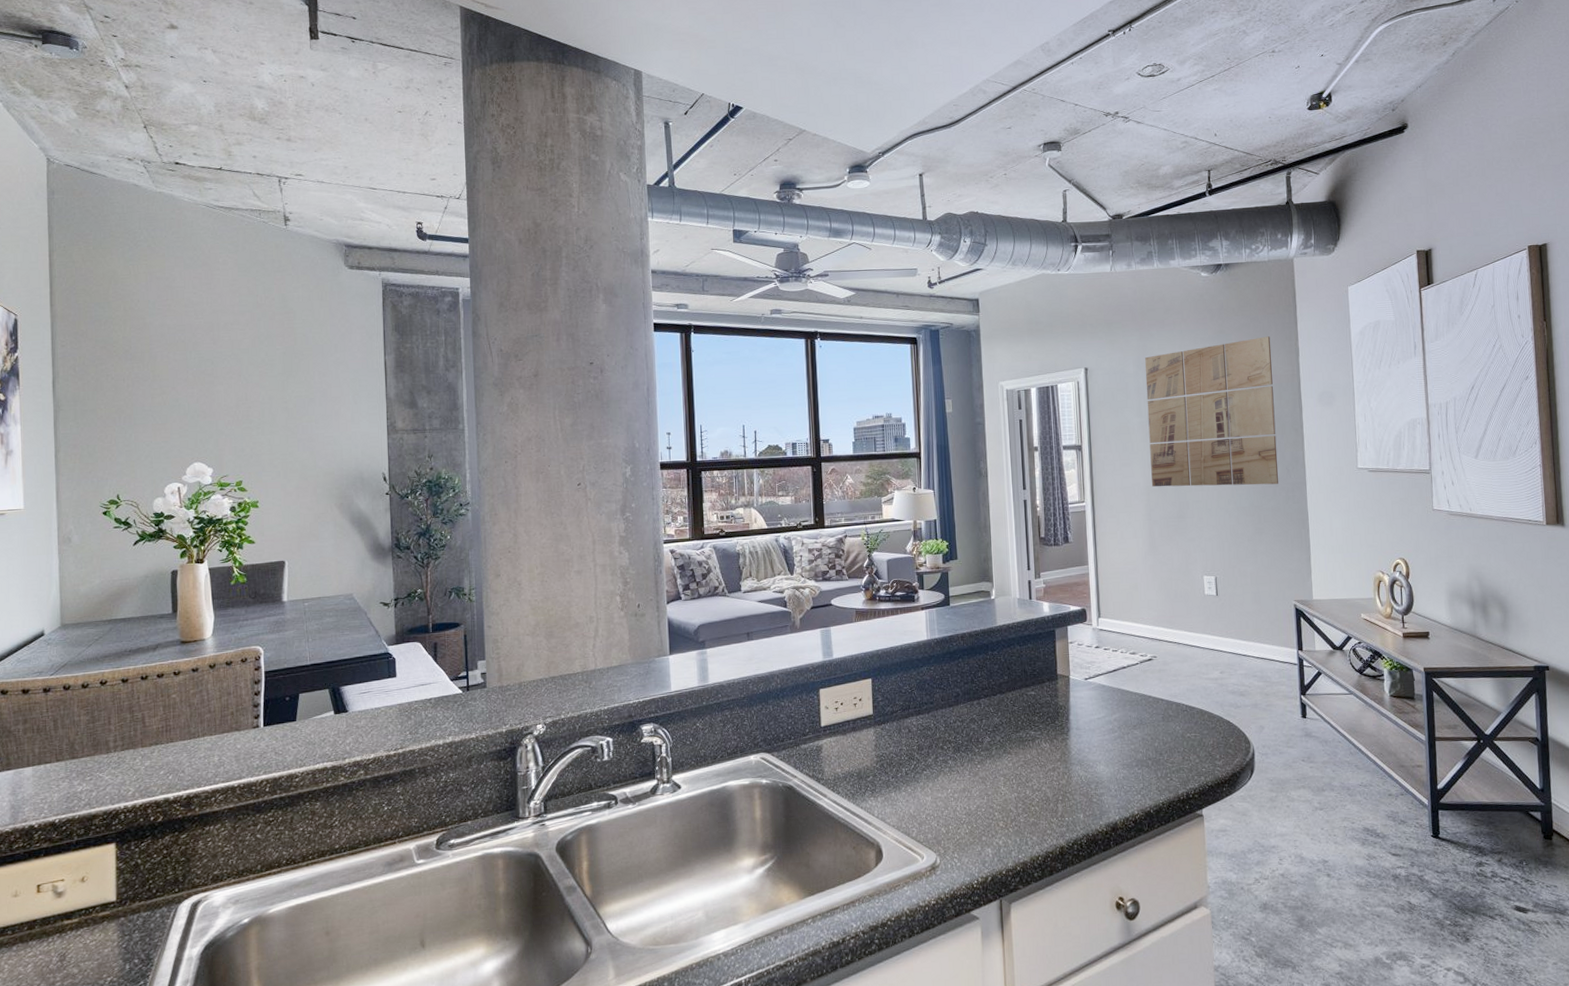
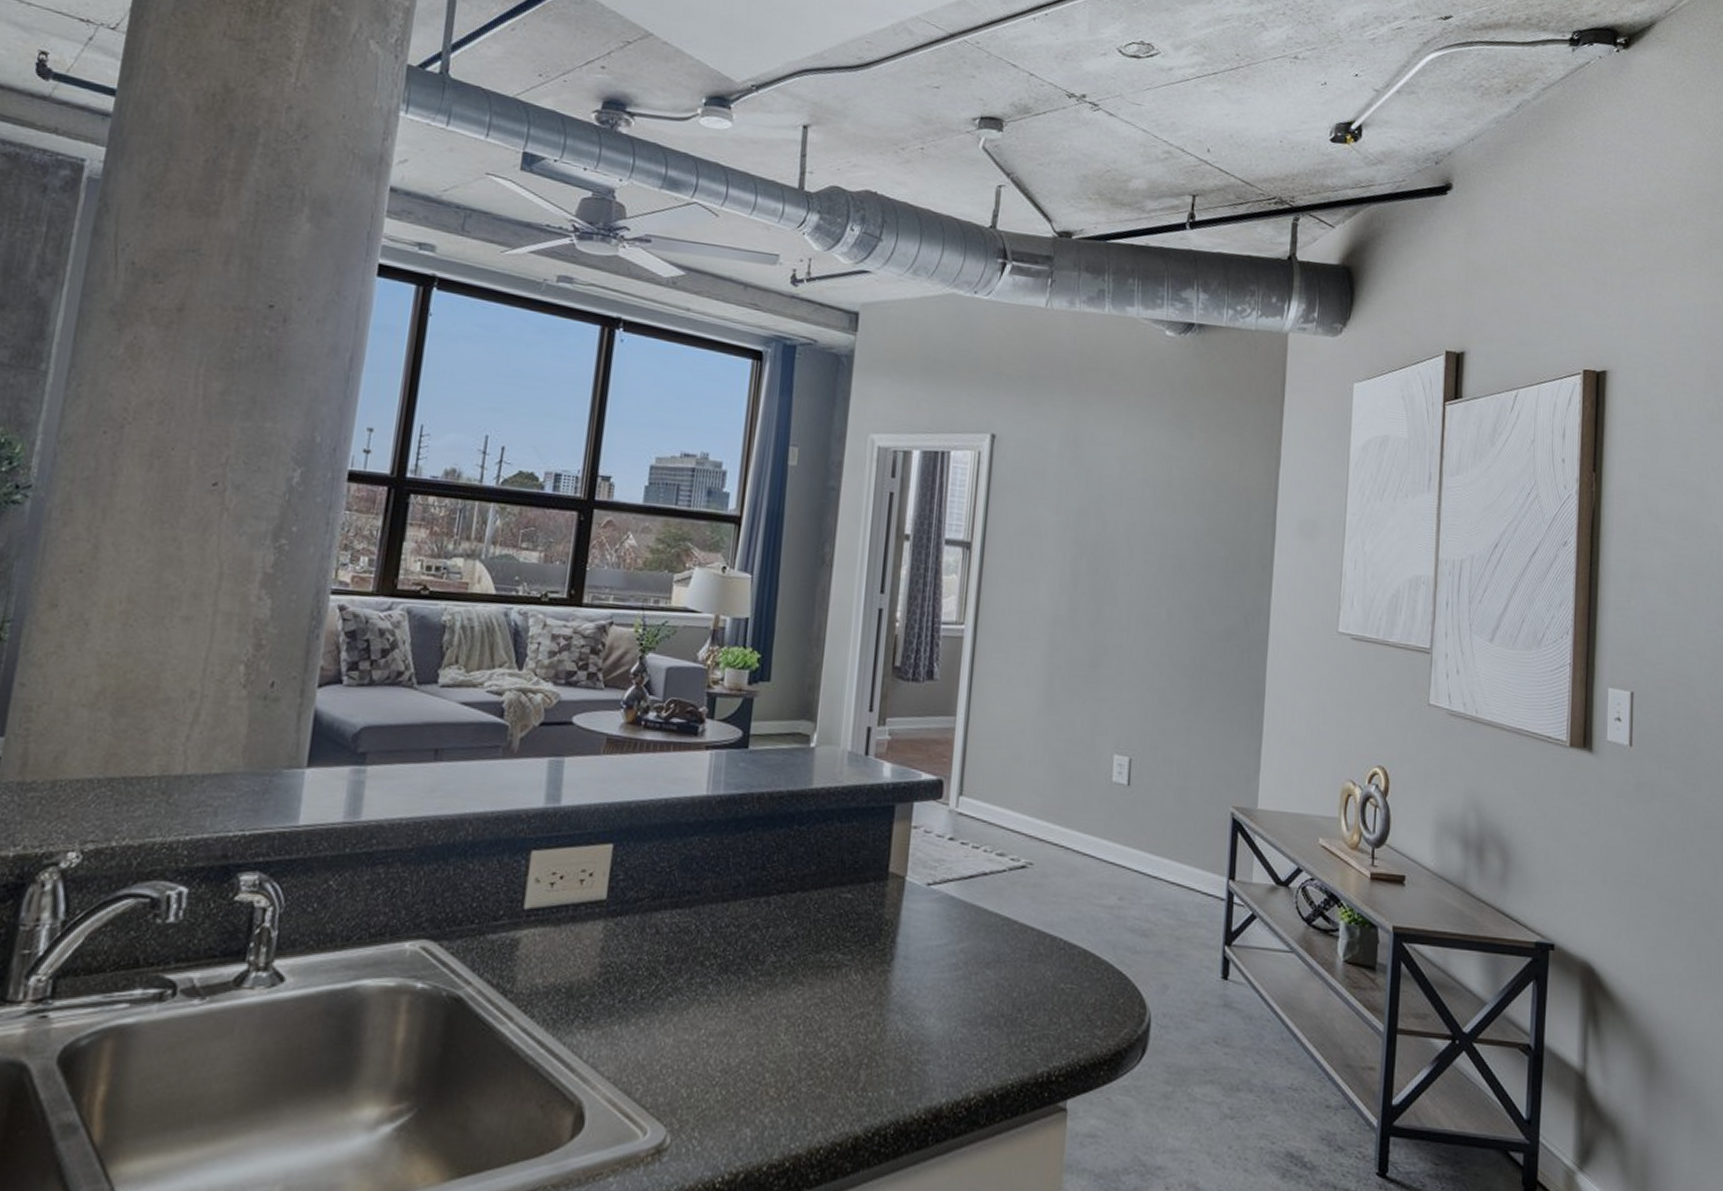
wall art: present [1145,336,1279,487] -> none [1061,431,1246,638]

